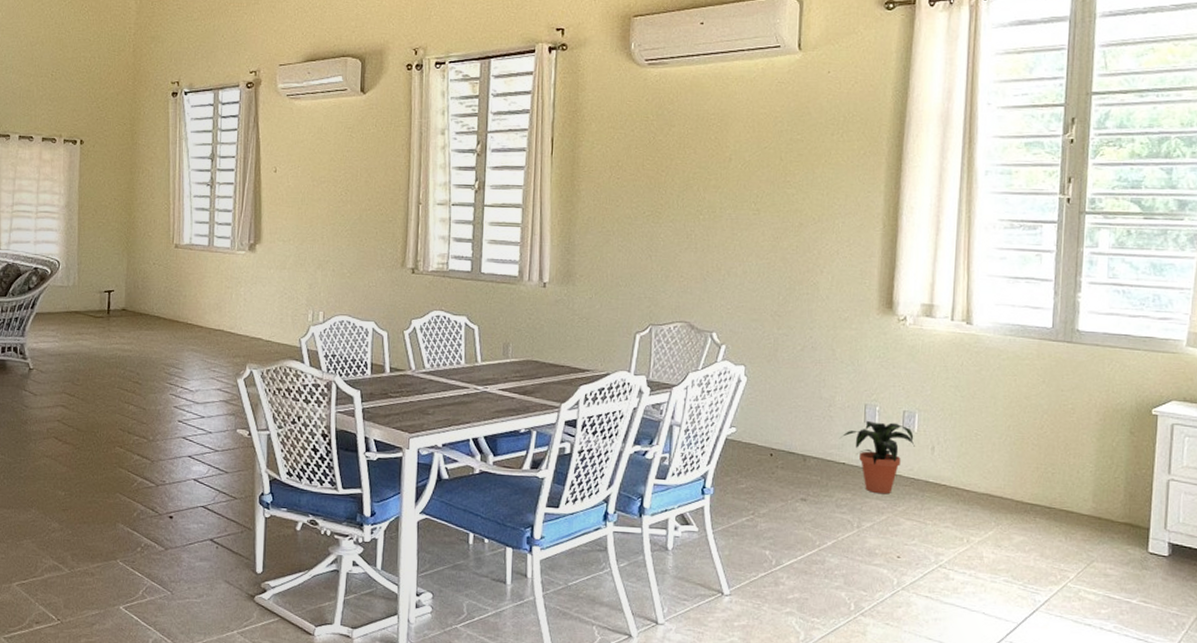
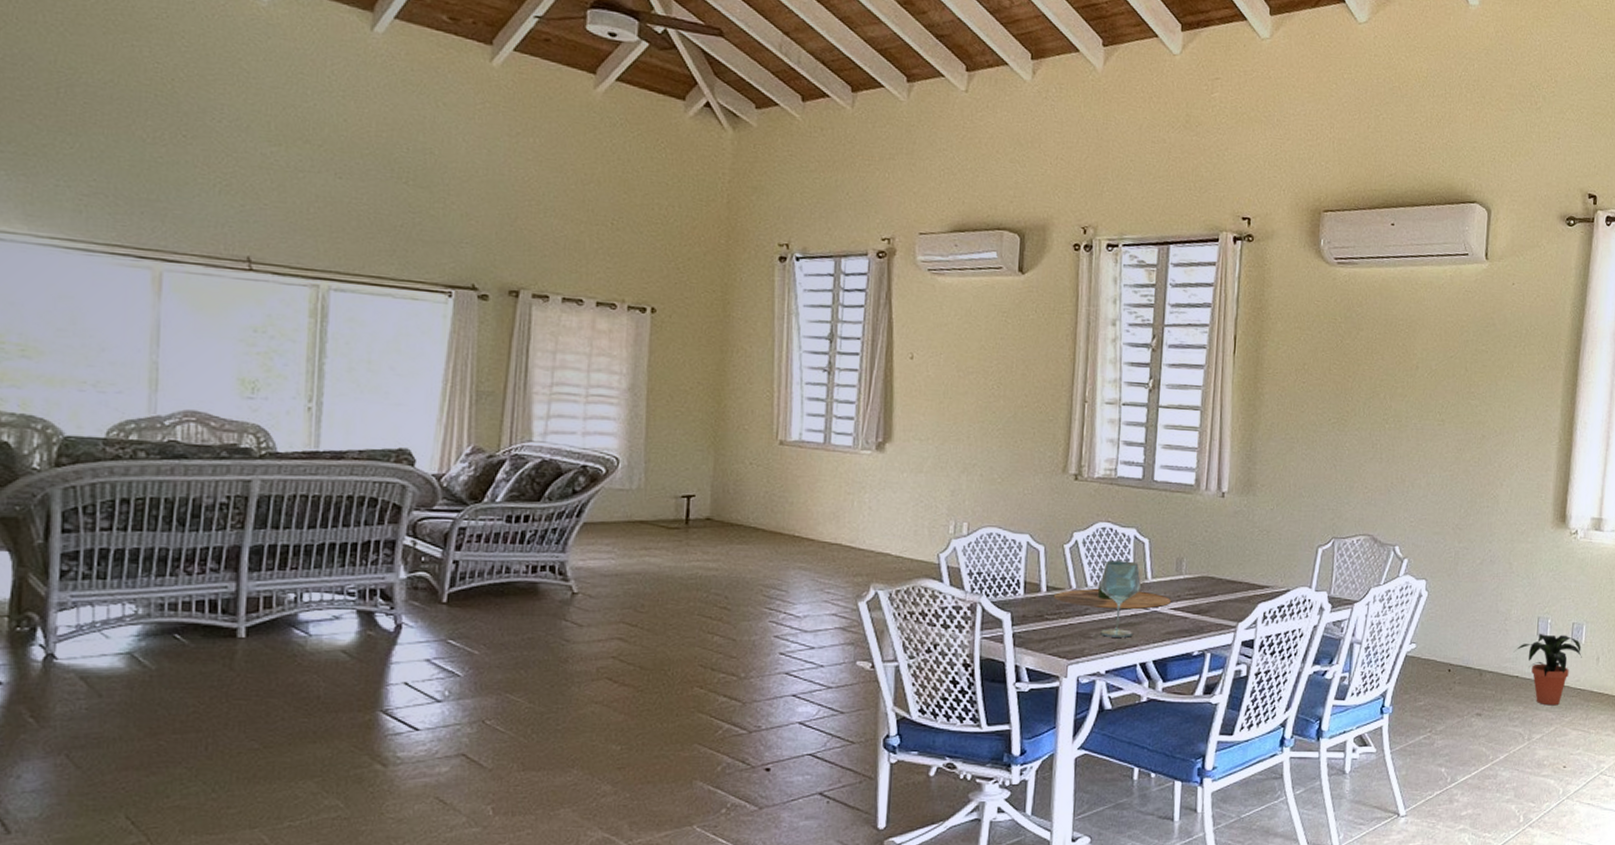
decorative tray: none [396,363,499,389] -> present [1053,581,1171,609]
wine glass: none [435,345,473,415] -> present [1099,560,1142,638]

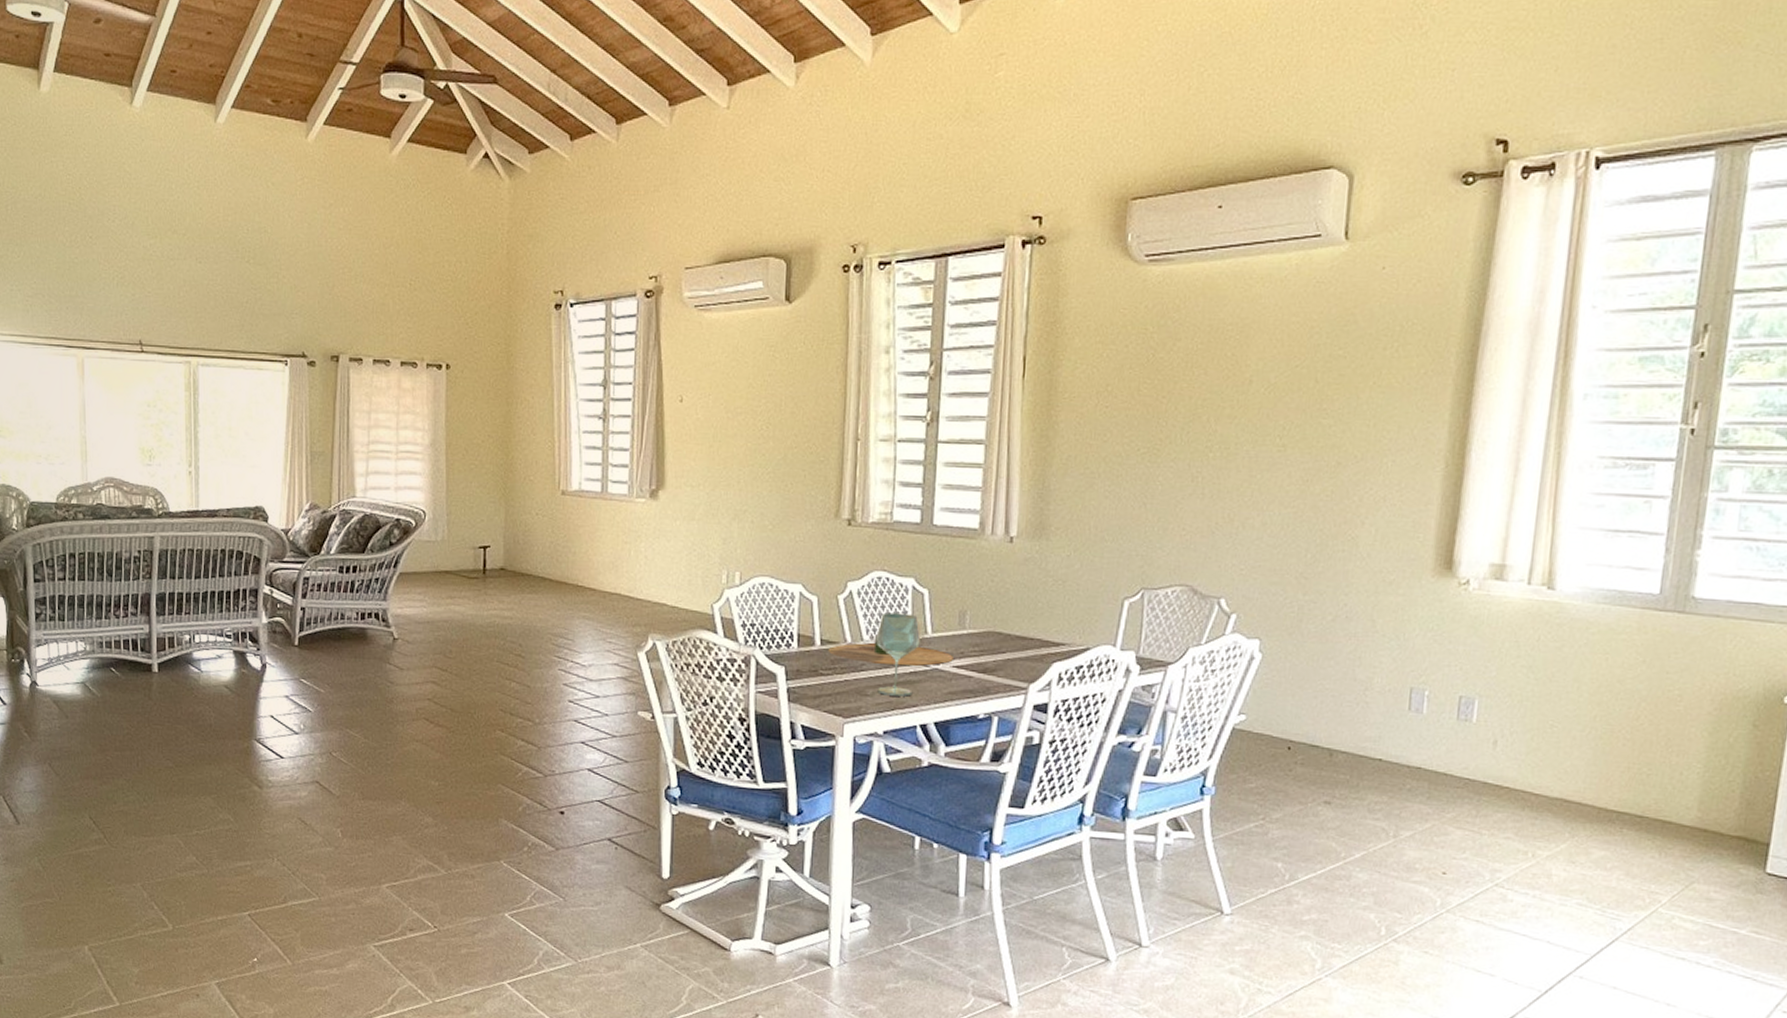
potted plant: present [1516,633,1582,706] -> none [1379,707,1472,798]

